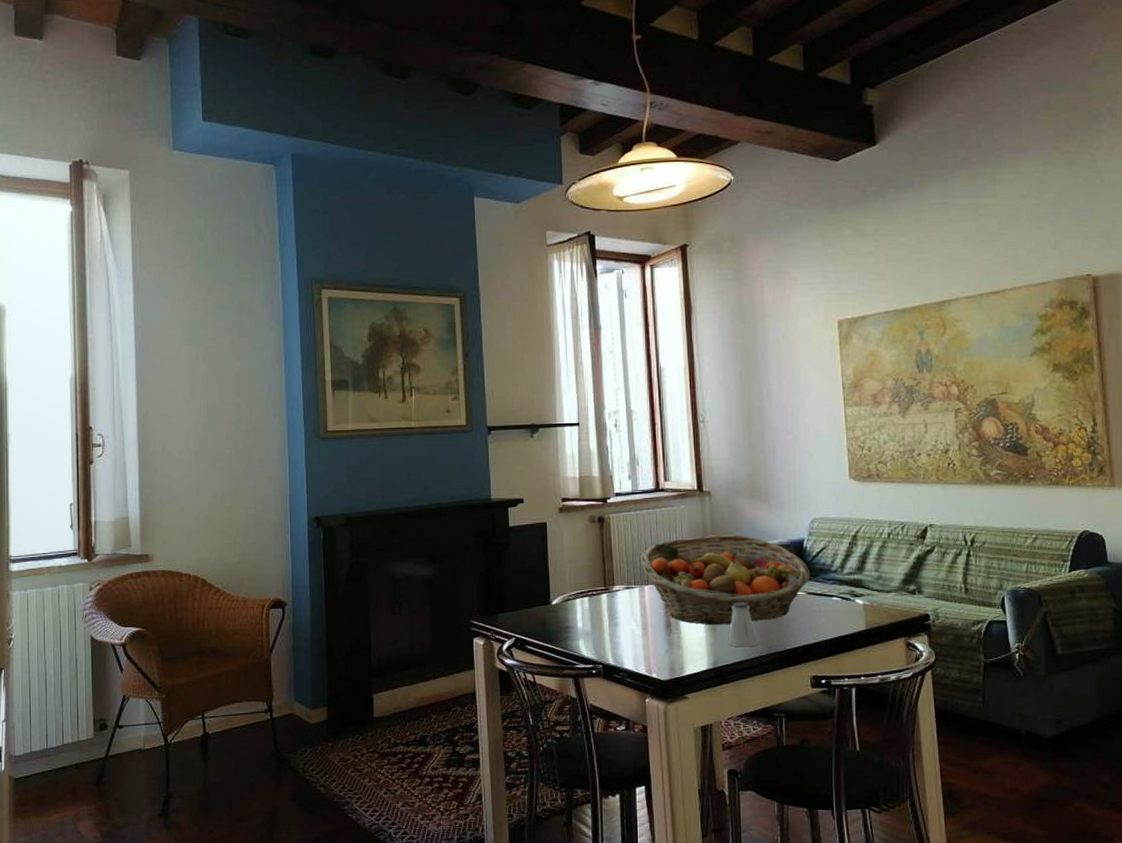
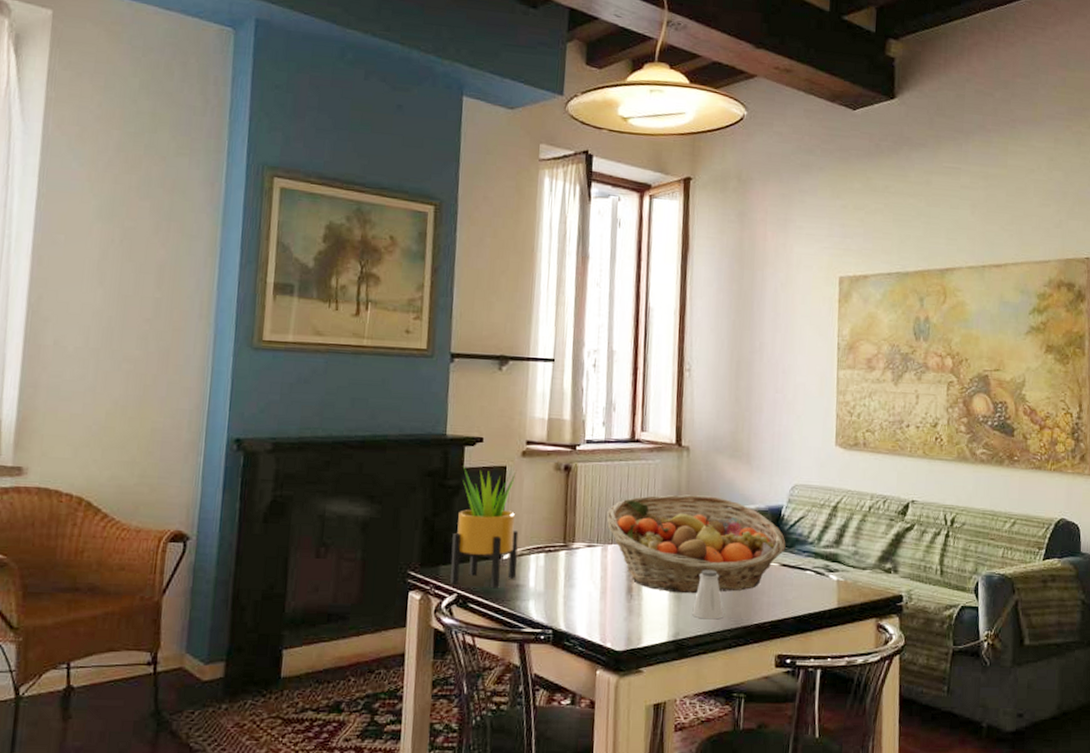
potted plant: none [506,525,566,630] -> present [450,465,519,588]

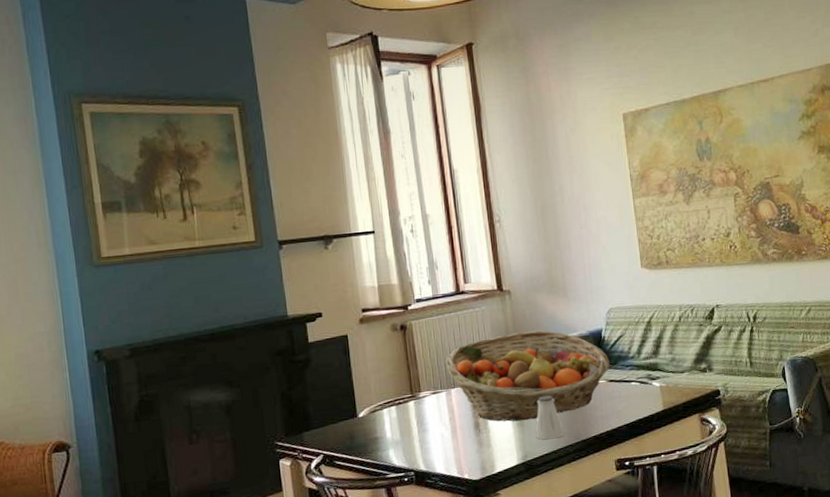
potted plant: present [450,465,519,588] -> none [307,336,374,447]

